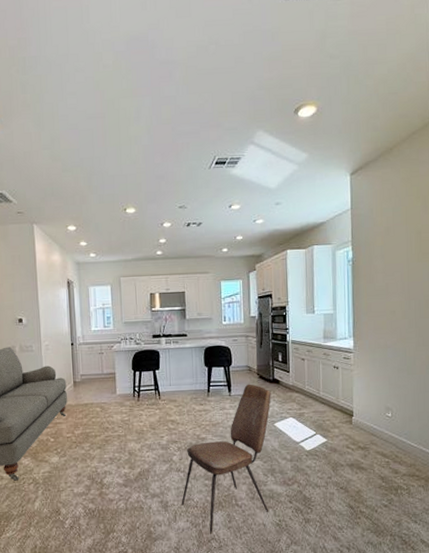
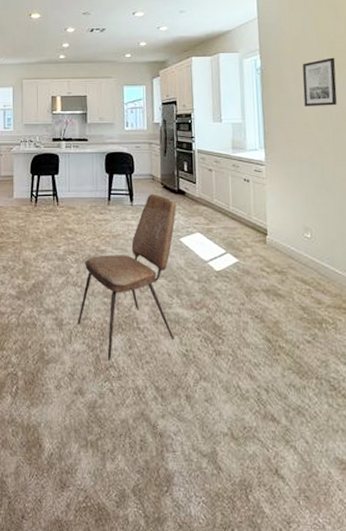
wall art: none [391,247,422,295] -> present [302,57,337,106]

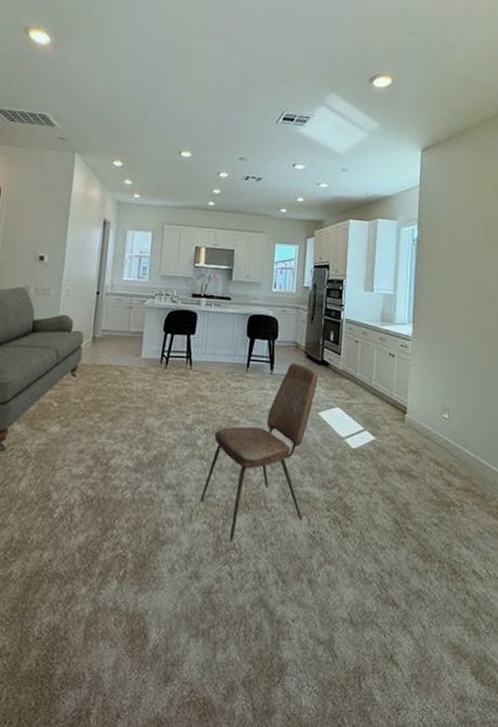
wall art: present [302,57,337,106] -> none [456,235,489,285]

